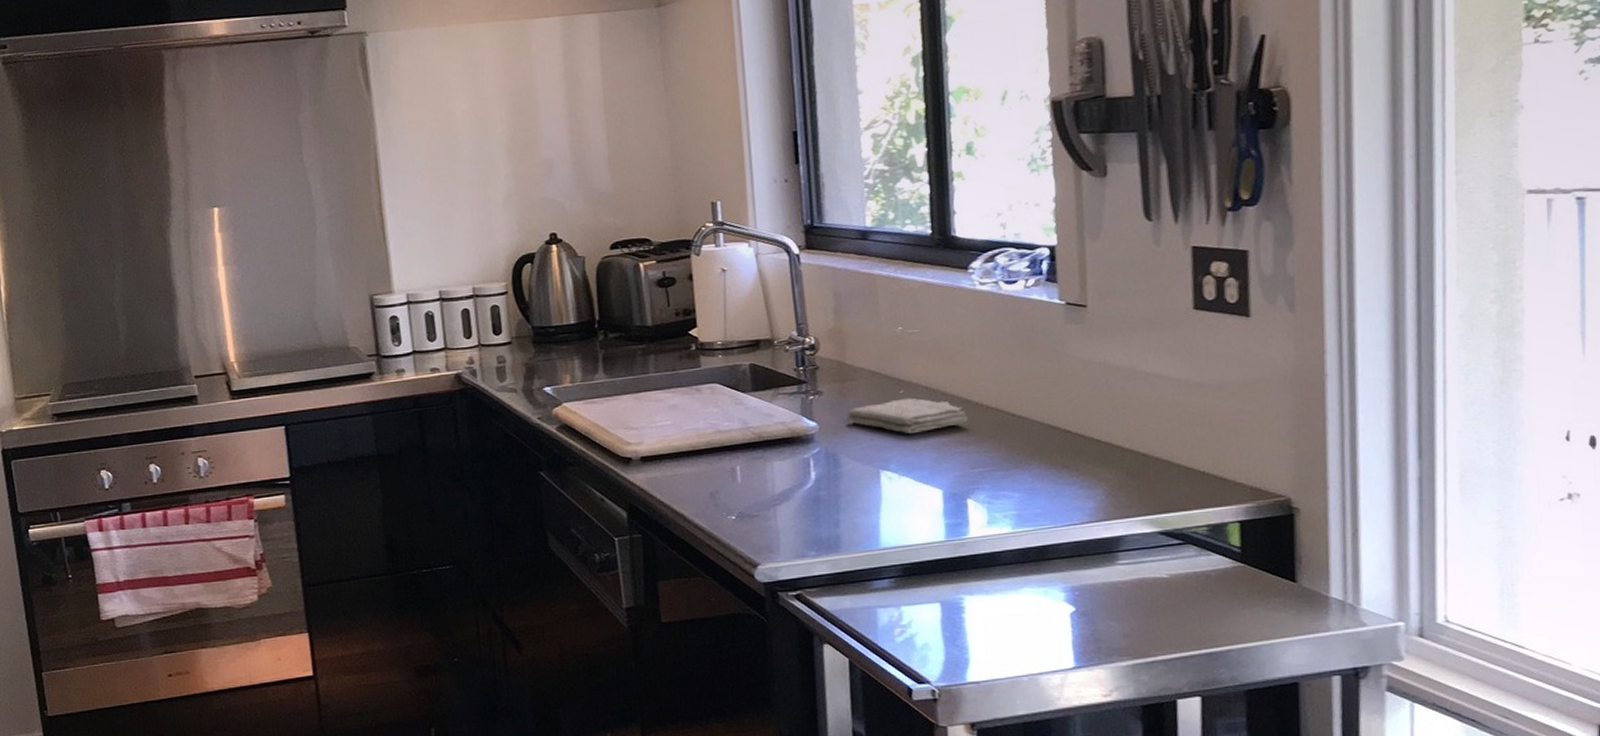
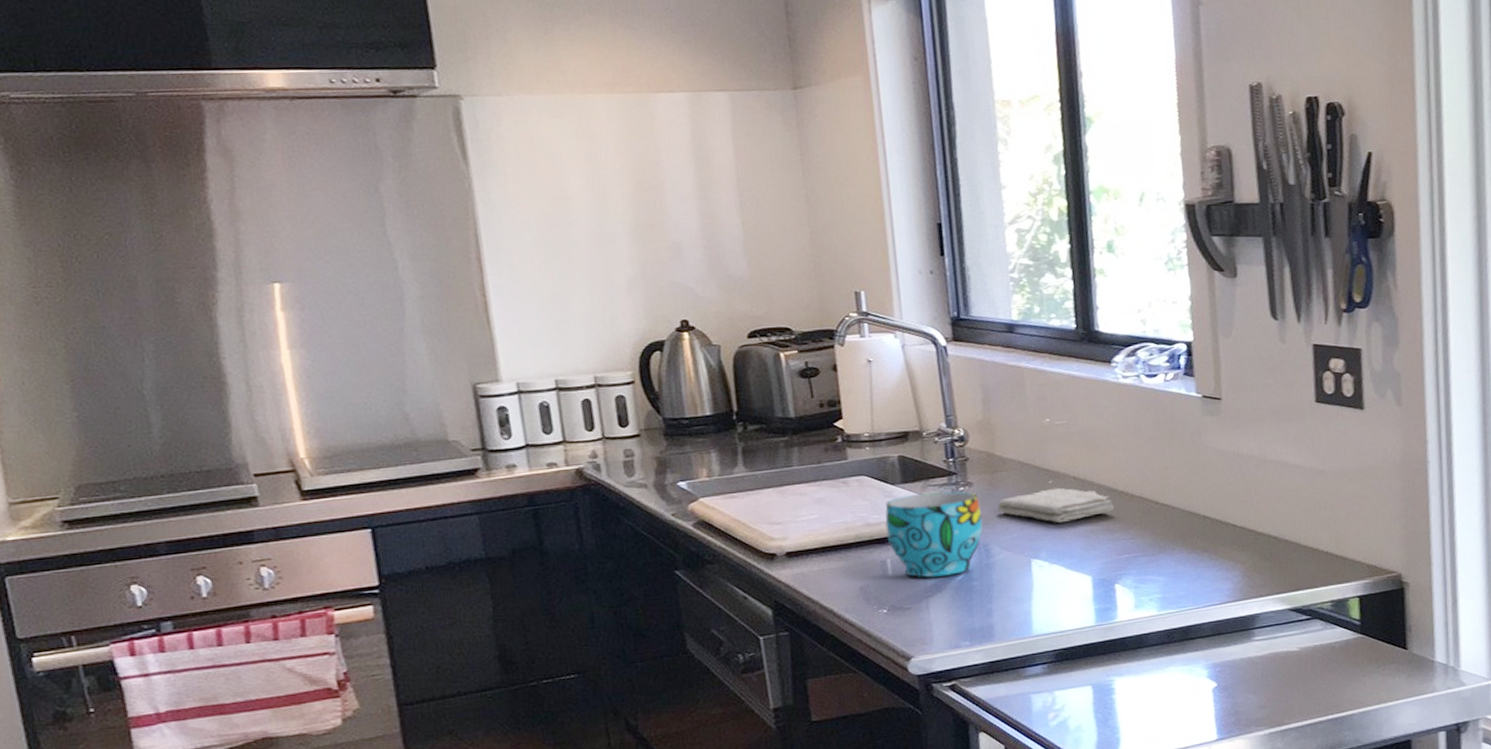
cup: none [735,400,832,486] -> present [885,491,983,578]

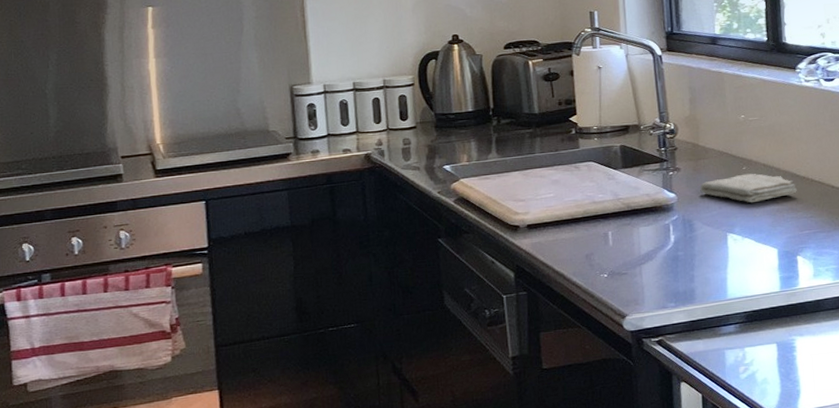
cup: present [885,491,983,578] -> none [608,175,688,248]

